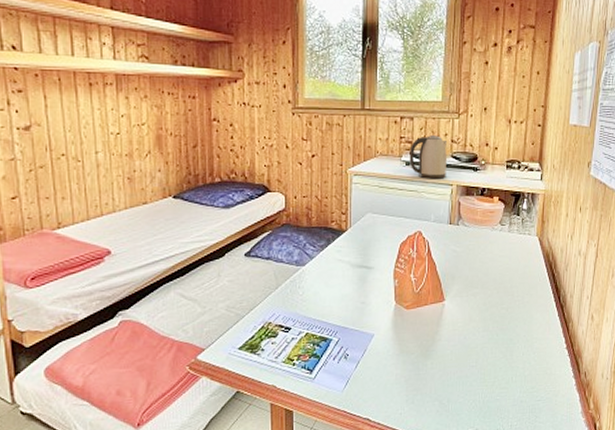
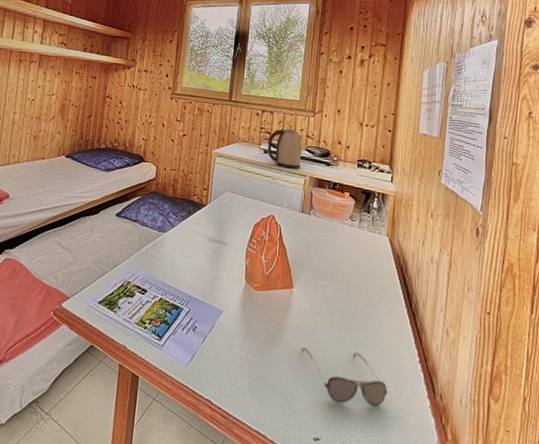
sunglasses: none [455,350,538,398] -> present [301,348,388,407]

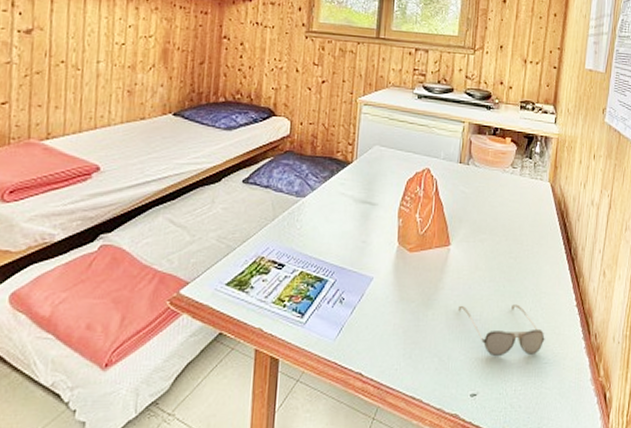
kettle: present [267,129,303,169] -> none [422,69,462,115]

